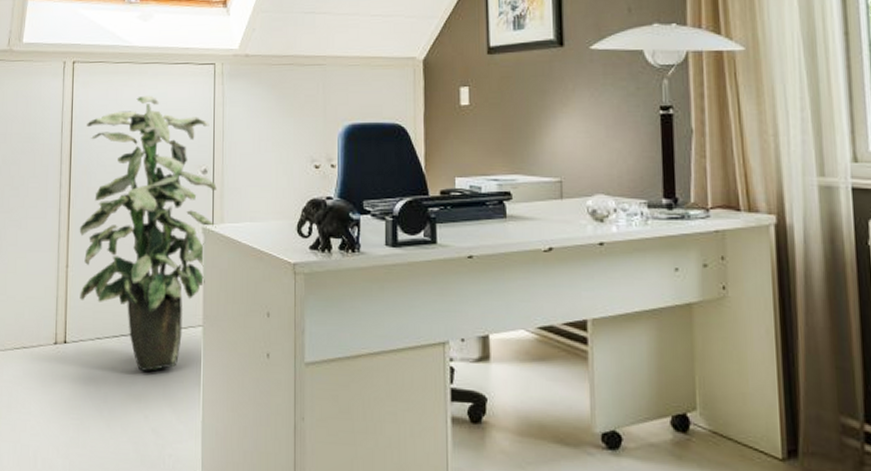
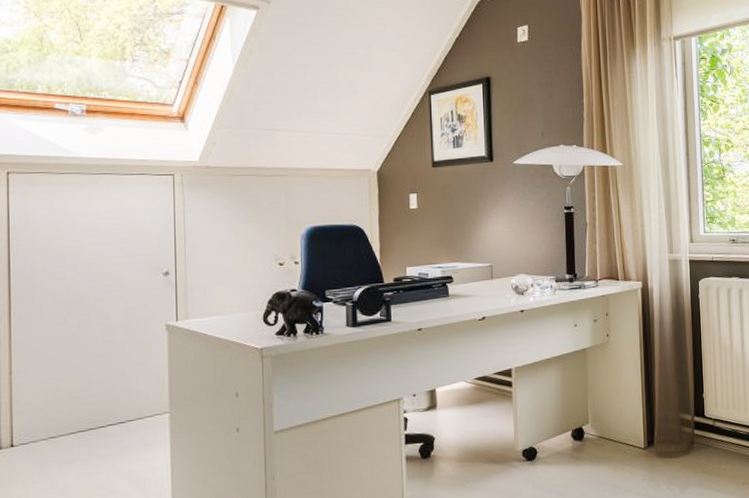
indoor plant: present [79,95,217,371] -> none [23,204,181,461]

